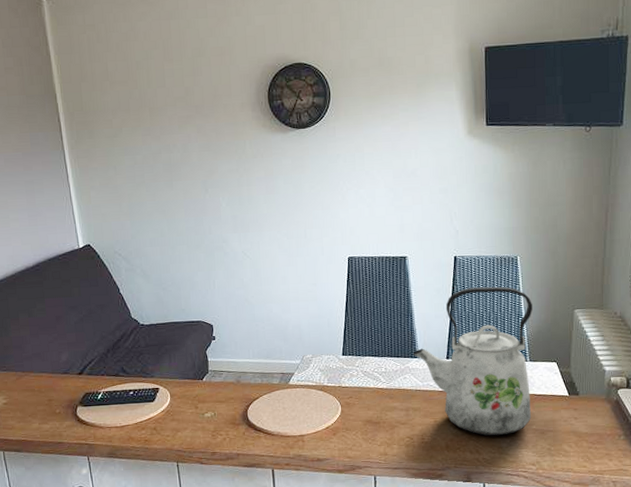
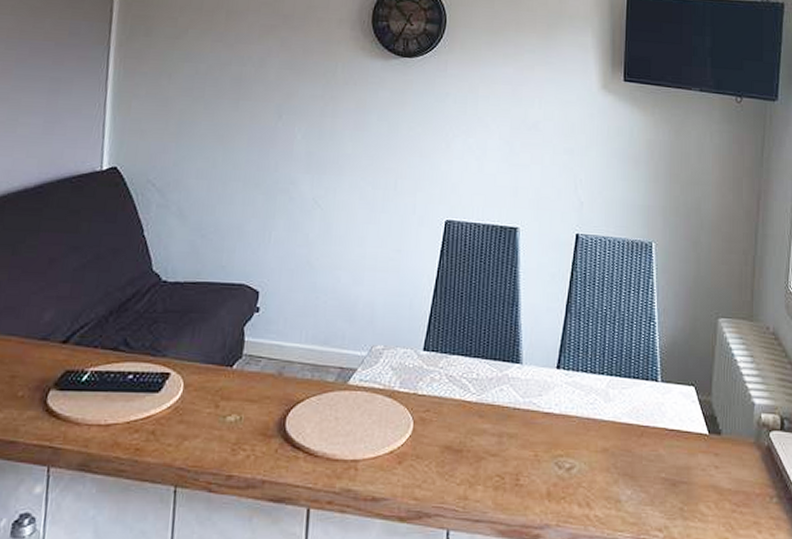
kettle: present [413,286,532,436] -> none [514,276,668,484]

